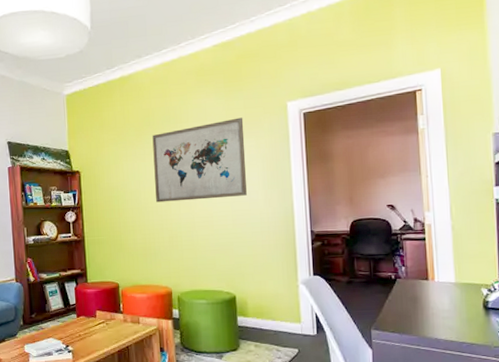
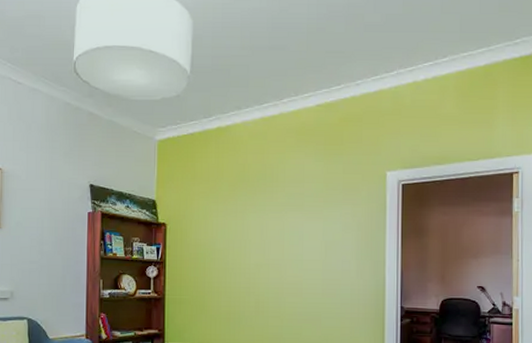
wall art: present [152,117,247,203] -> none [245,183,341,265]

